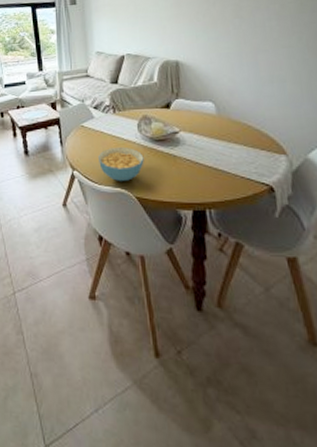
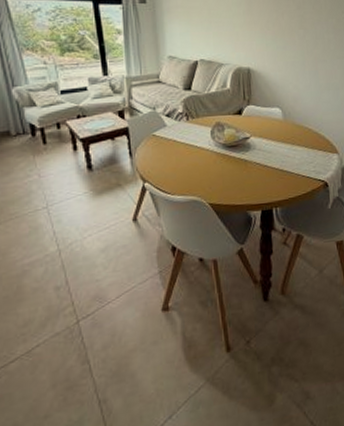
cereal bowl: present [99,148,144,181] -> none [171,155,217,190]

